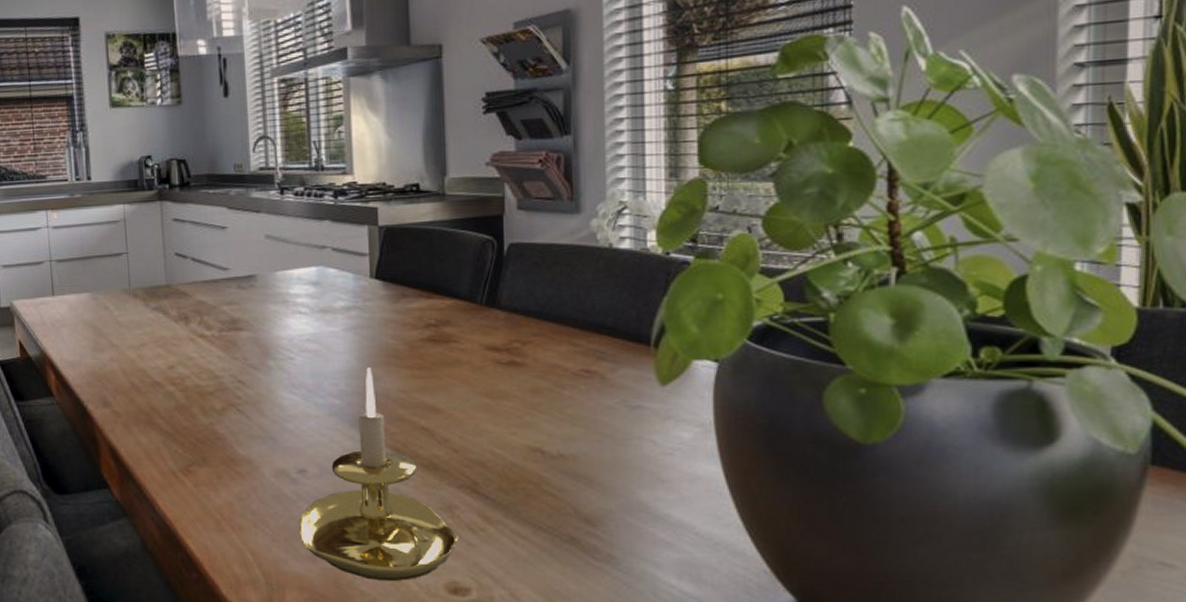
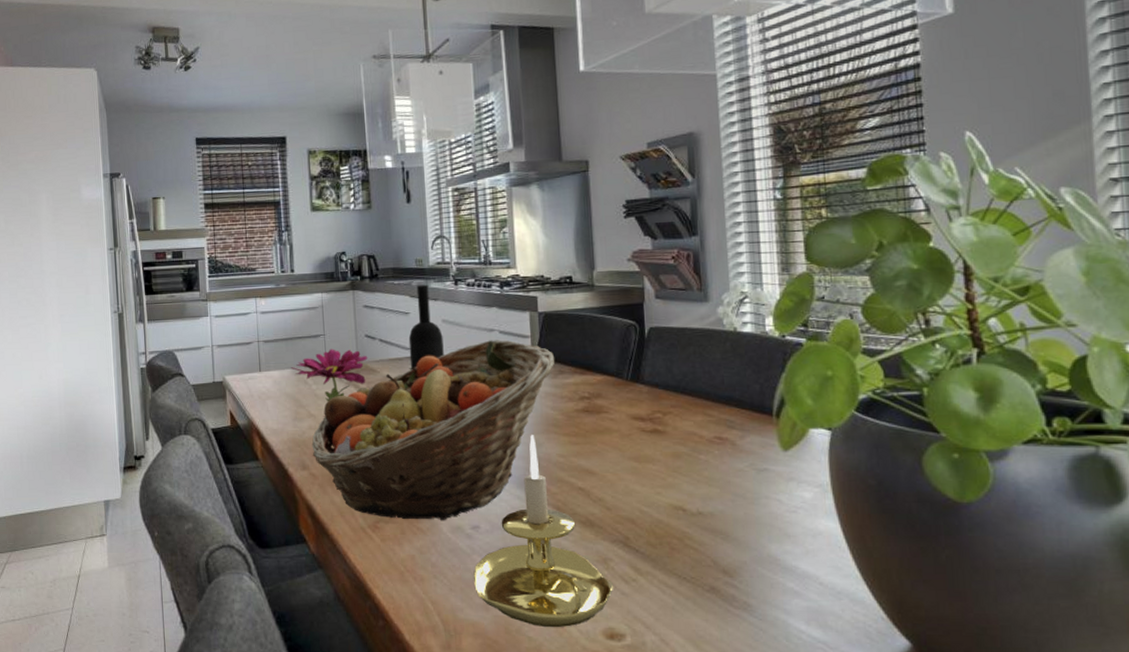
flower: none [88,269,179,329] -> present [290,349,368,401]
fruit basket: none [114,258,396,463] -> present [311,340,554,520]
wine bottle: none [226,193,267,292] -> present [408,284,444,369]

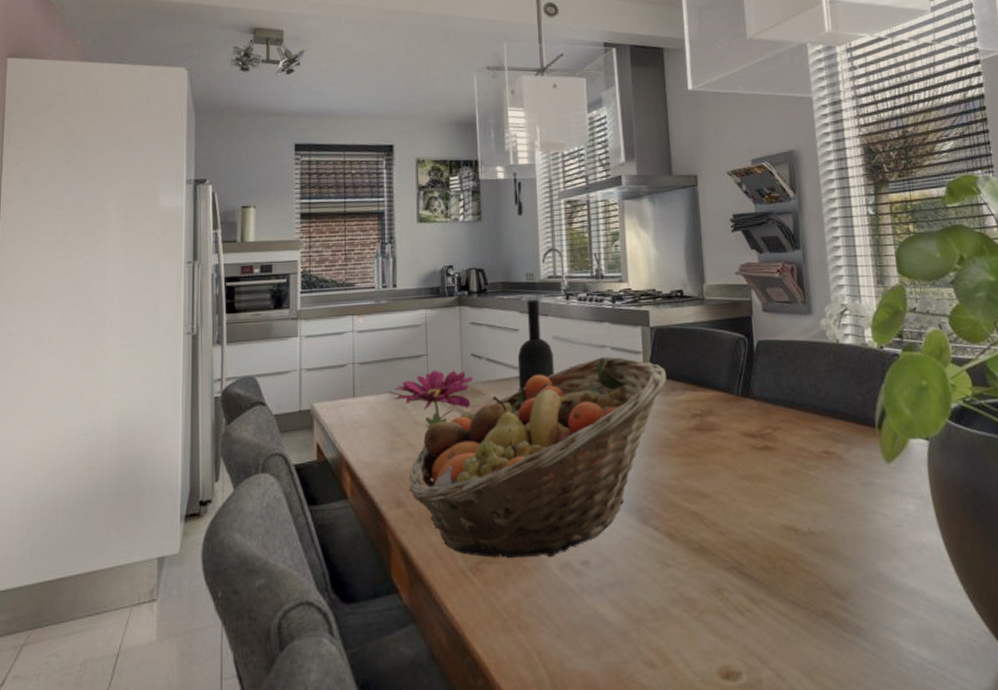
candle holder: present [473,435,614,628] -> none [583,457,729,671]

